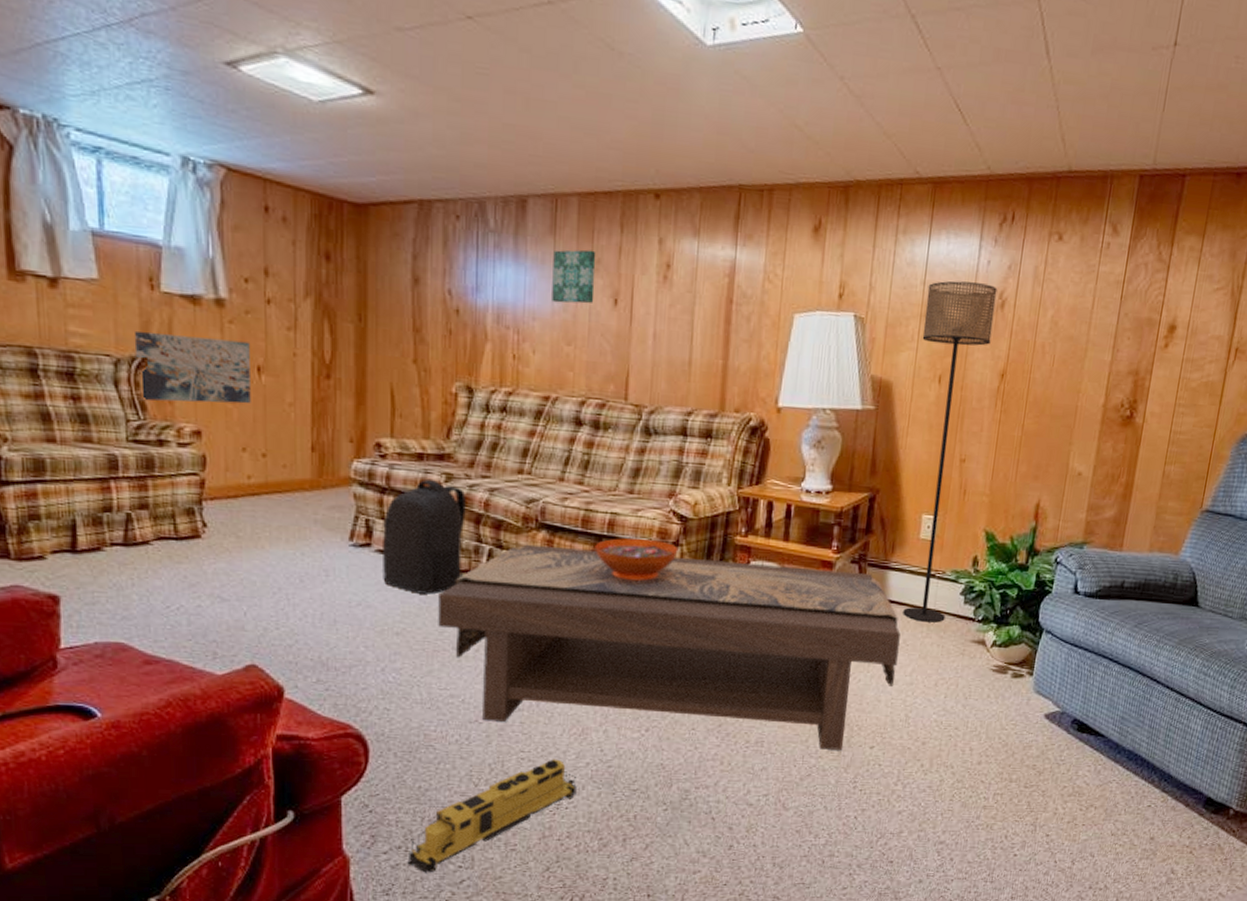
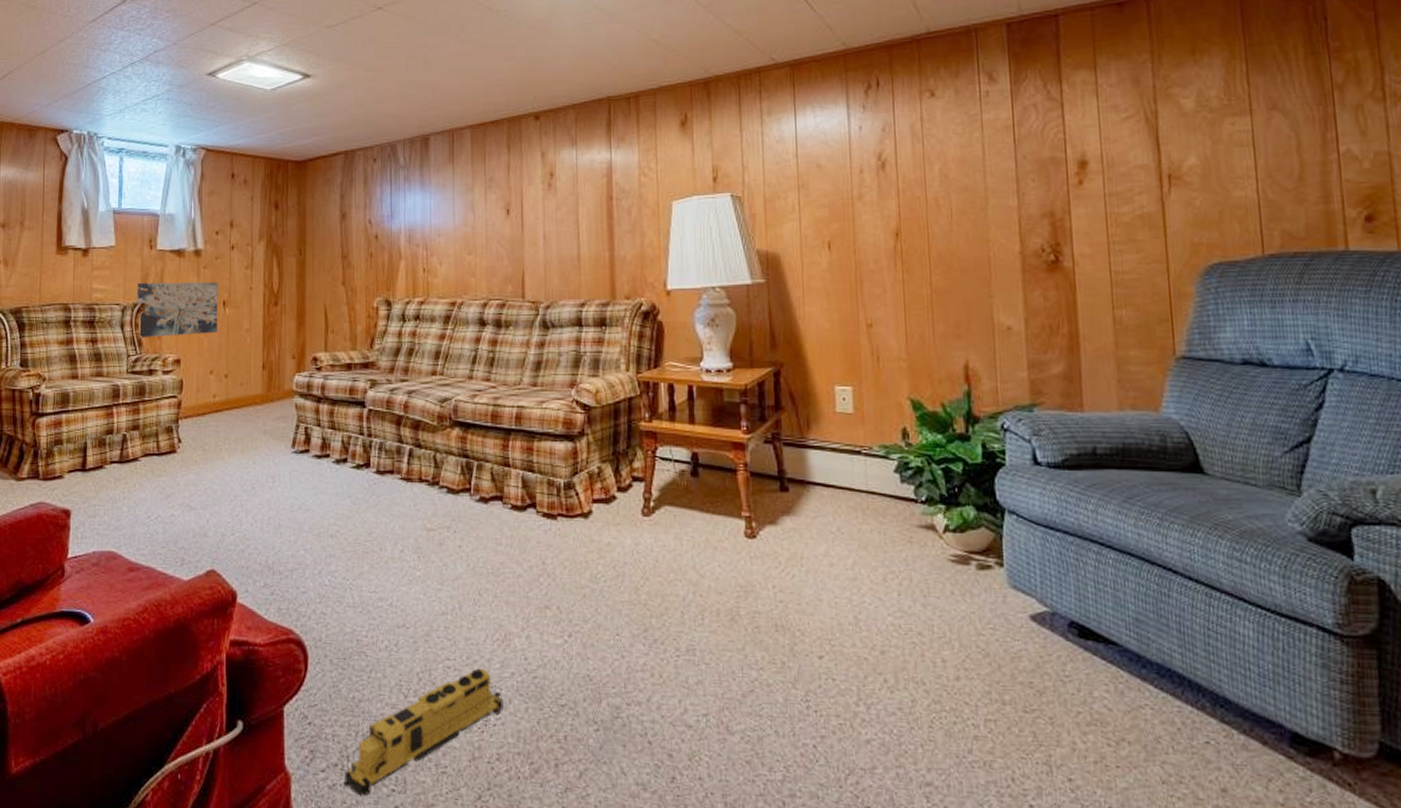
backpack: present [383,478,466,594] -> none [319,386,389,496]
coffee table: present [438,544,901,750] -> none [367,442,835,660]
wall art: present [552,249,596,304] -> none [453,171,489,219]
decorative bowl: present [595,537,678,581] -> none [505,430,585,473]
floor lamp: present [903,280,998,623] -> none [801,148,882,506]

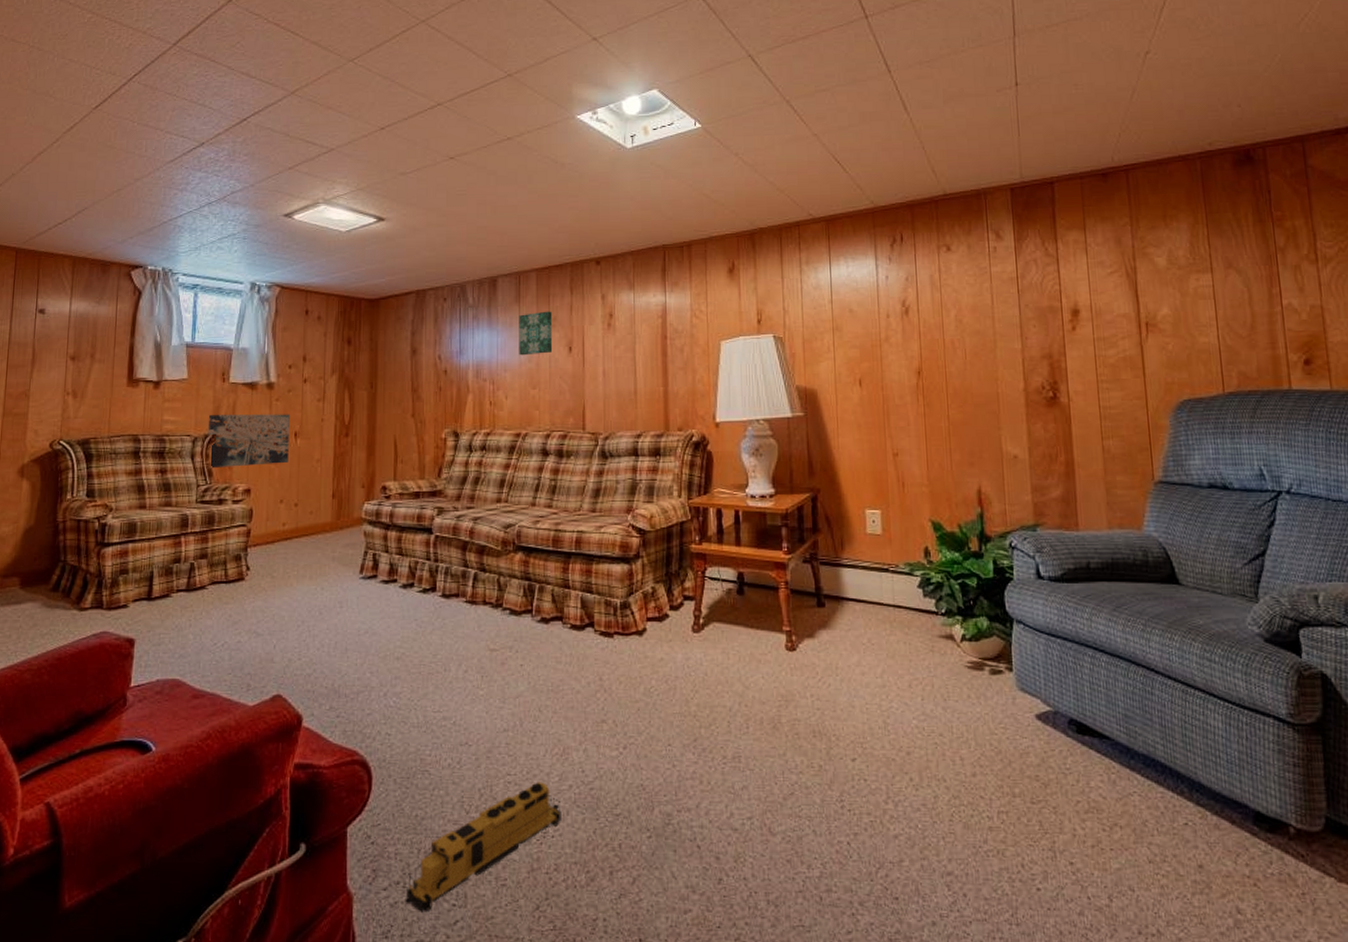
wall art: none [453,171,489,219] -> present [519,311,553,356]

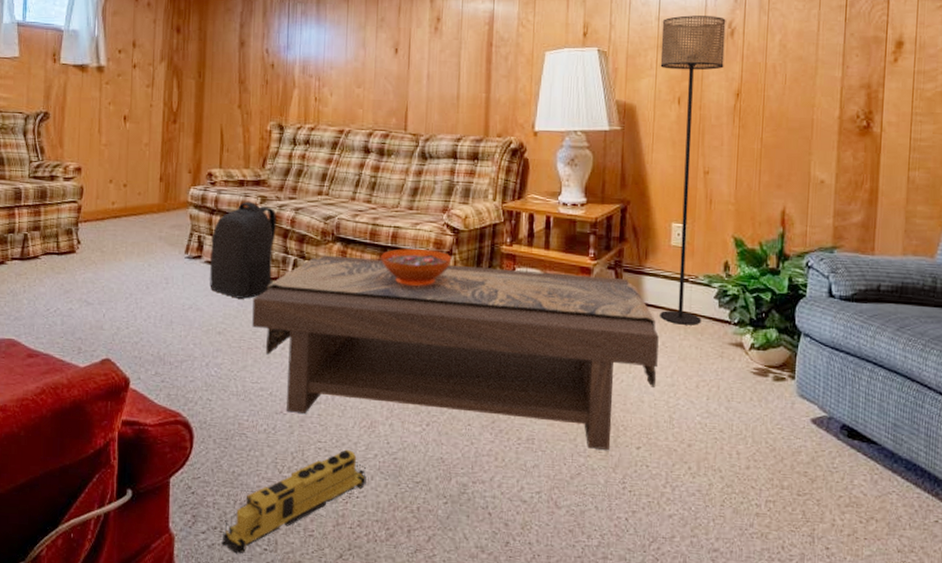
wall art: present [207,414,290,469] -> none [39,94,119,146]
backpack: none [386,513,454,619] -> present [210,201,277,299]
coffee table: none [432,566,866,764] -> present [252,255,659,450]
wall art: present [519,311,553,356] -> none [345,11,381,55]
decorative bowl: none [565,553,640,594] -> present [381,248,452,286]
floor lamp: none [835,296,907,619] -> present [660,15,726,326]

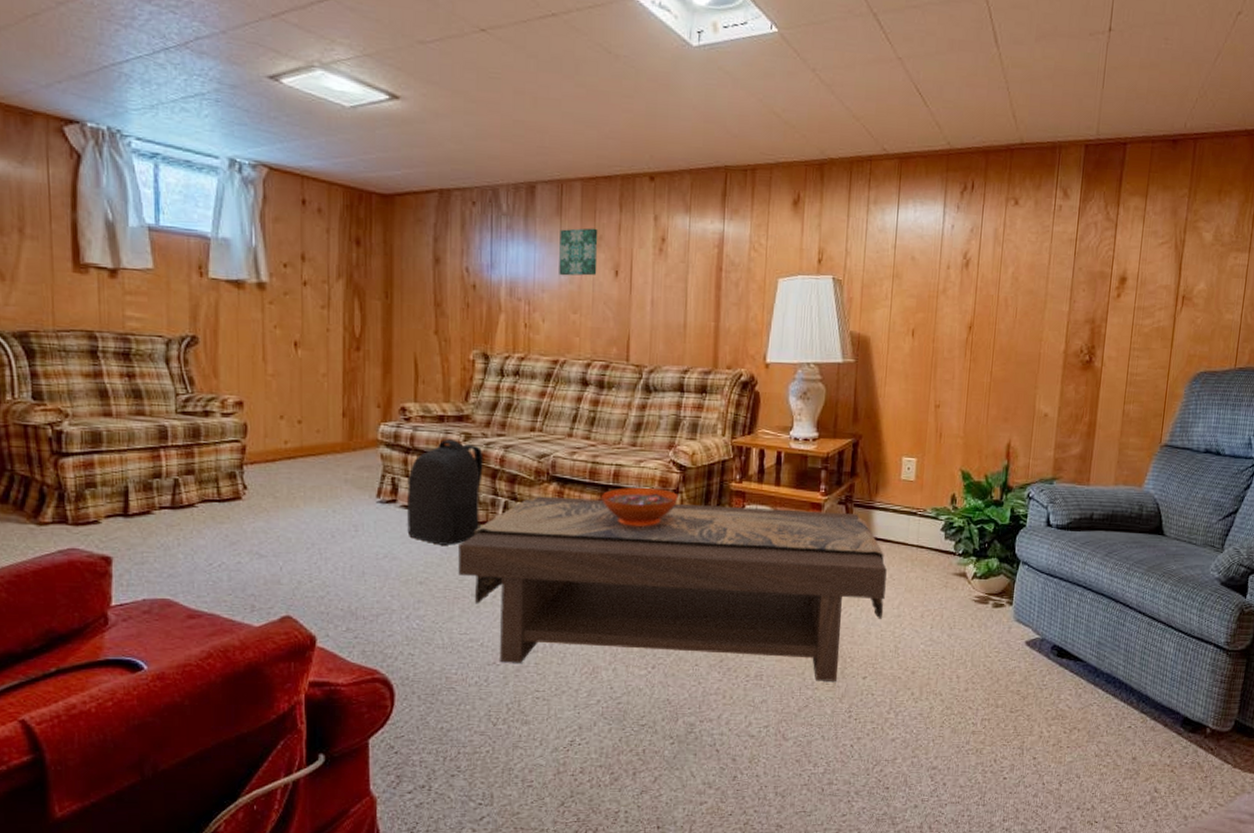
toy train: present [221,449,367,554] -> none [430,697,589,811]
wall art: none [345,11,381,55] -> present [559,228,598,276]
floor lamp: present [660,15,726,326] -> none [888,244,962,558]

